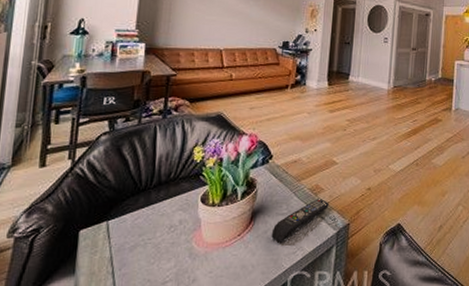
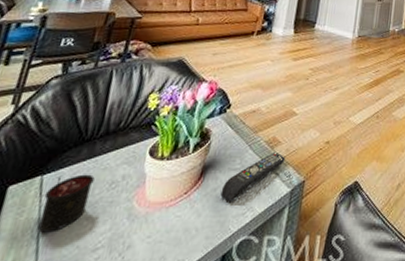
candle: none [111,219,154,269] -> present [37,174,95,233]

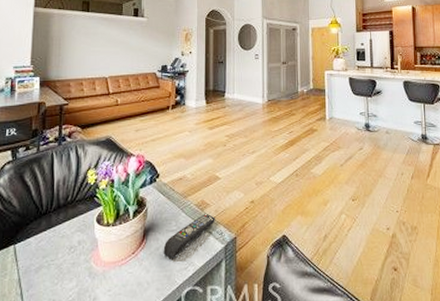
candle: present [37,174,95,233] -> none [19,242,56,290]

